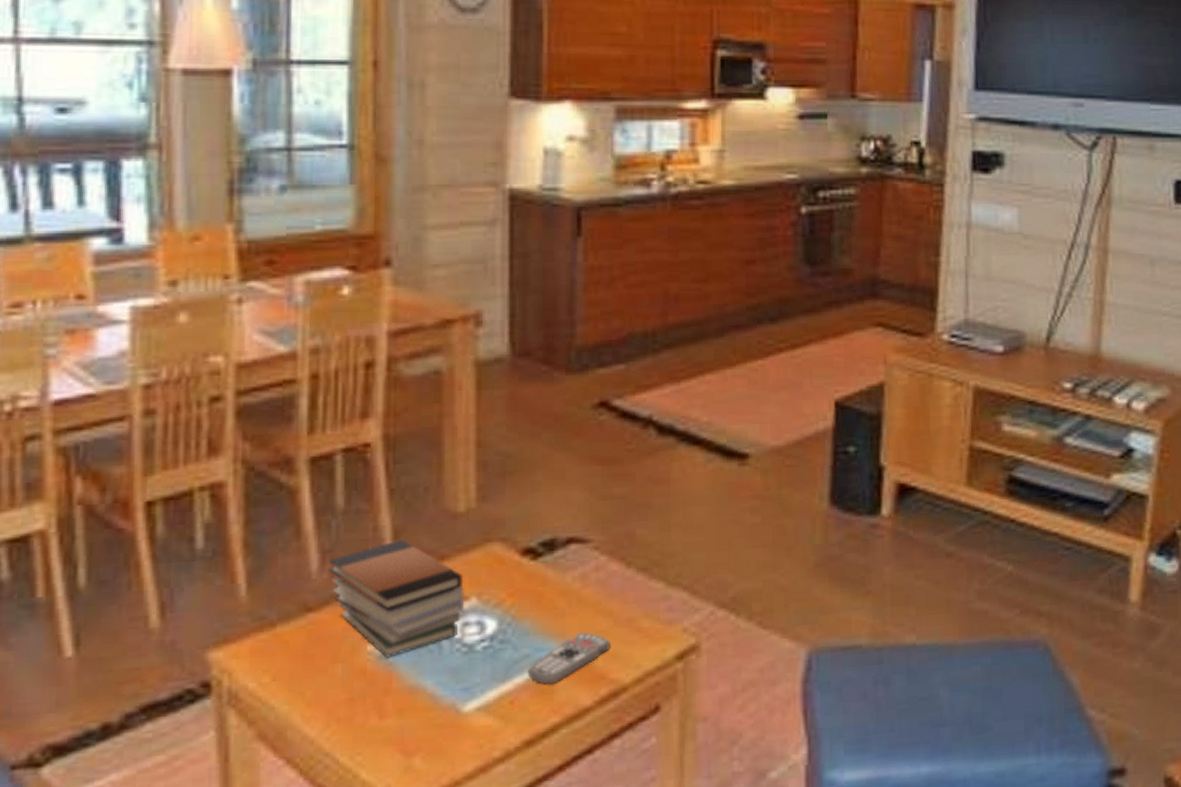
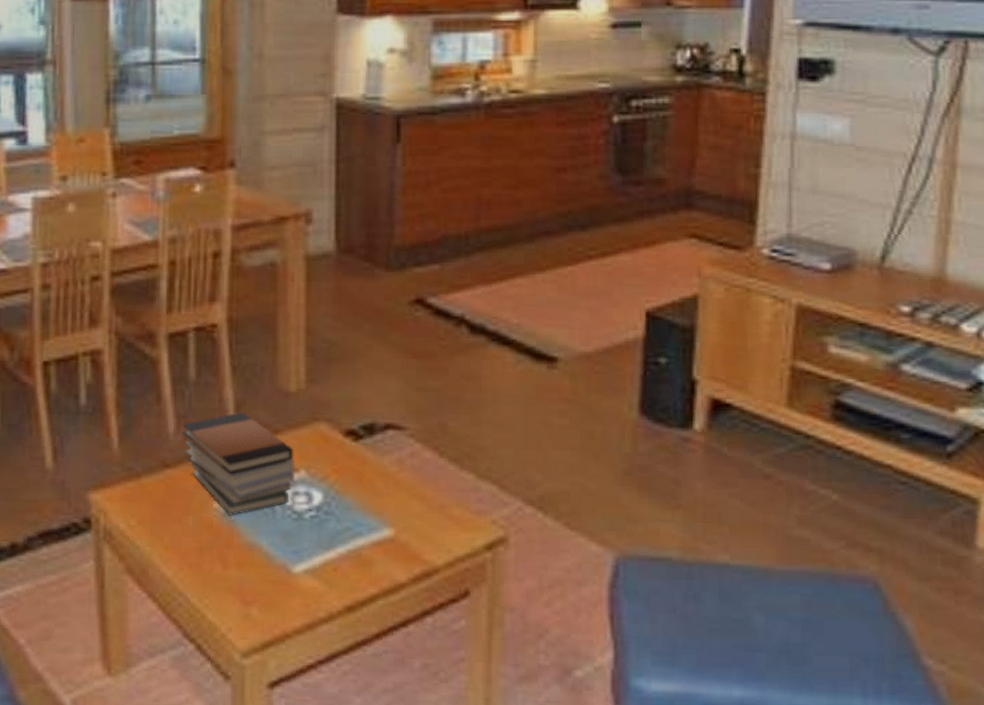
remote control: present [528,631,611,685] -> none [349,512,424,557]

